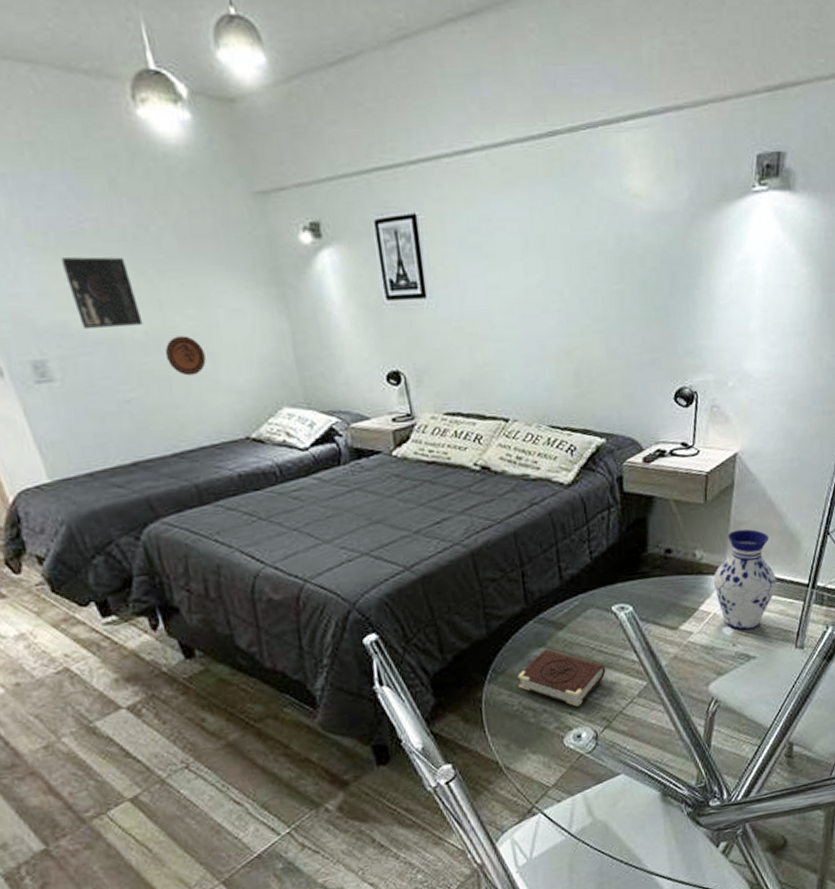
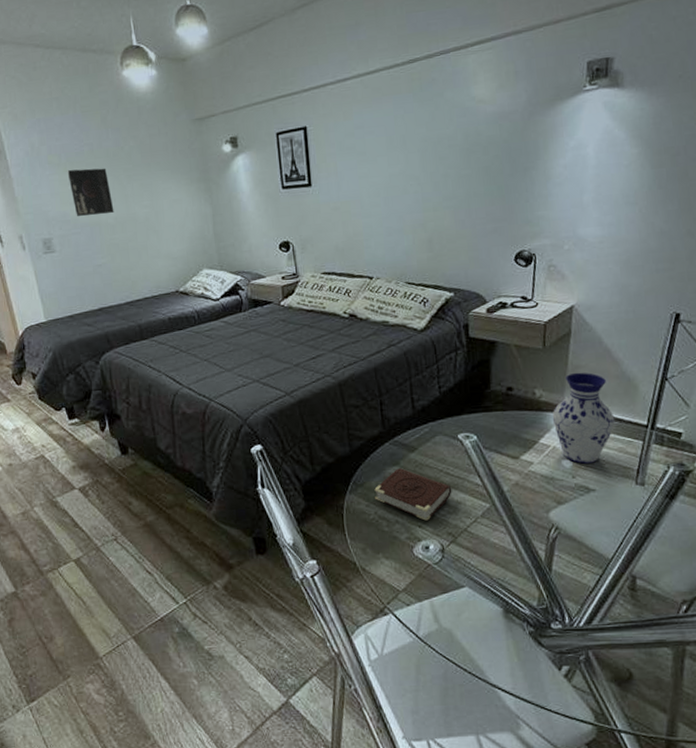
decorative plate: present [165,335,206,376] -> none [127,219,153,247]

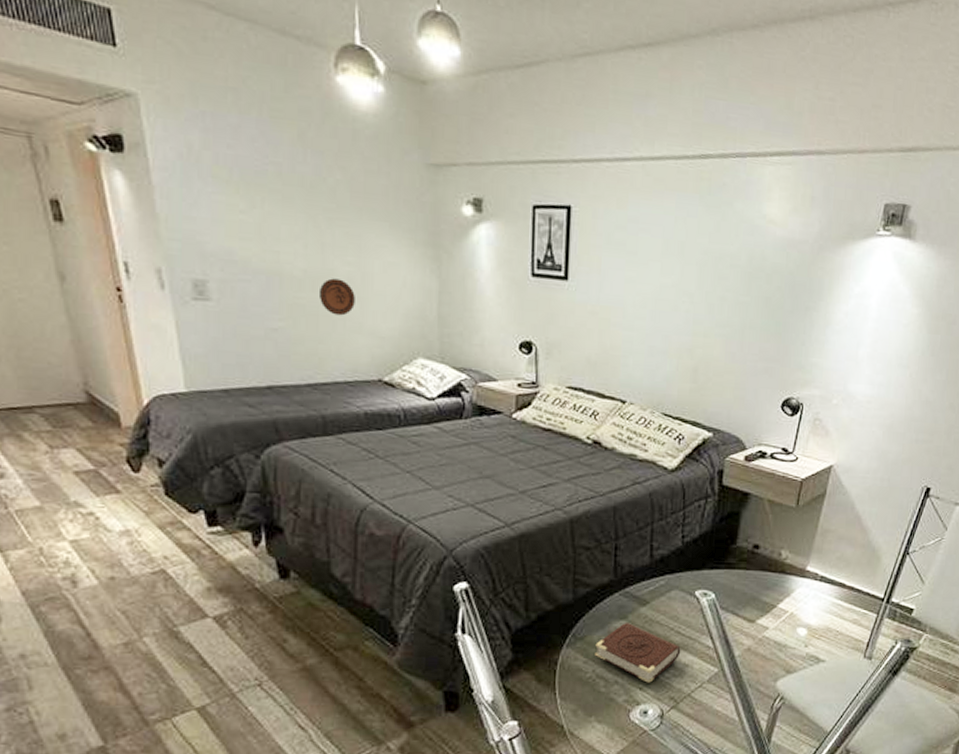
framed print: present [67,168,114,216] -> none [240,191,304,263]
decorative plate: none [127,219,153,247] -> present [320,278,355,316]
vase: present [552,372,615,464] -> none [794,536,855,633]

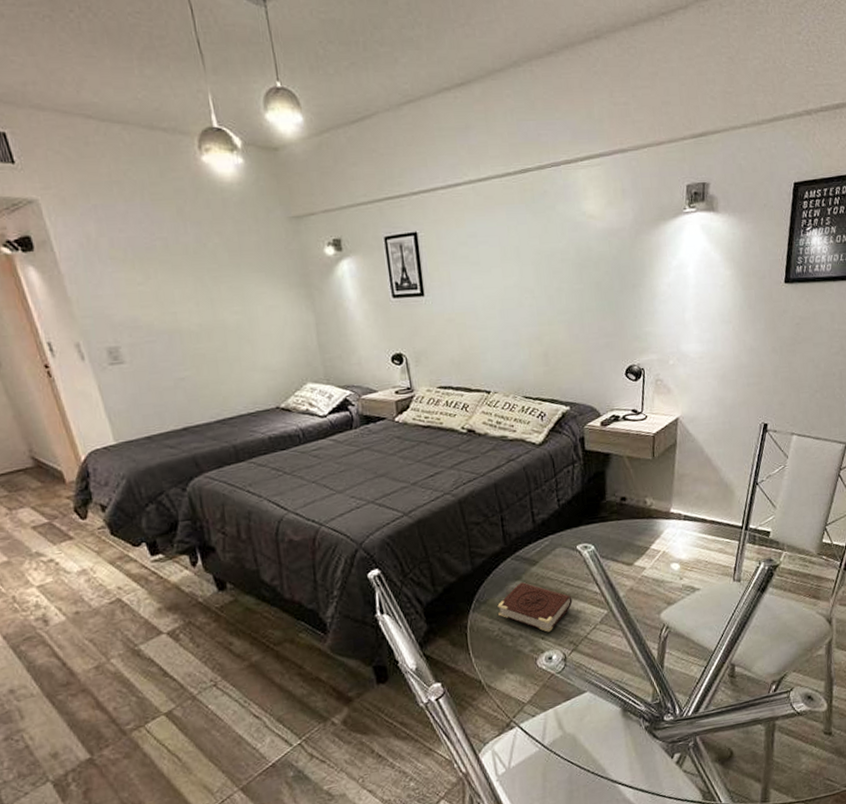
decorative plate: present [320,278,355,316] -> none [215,327,247,359]

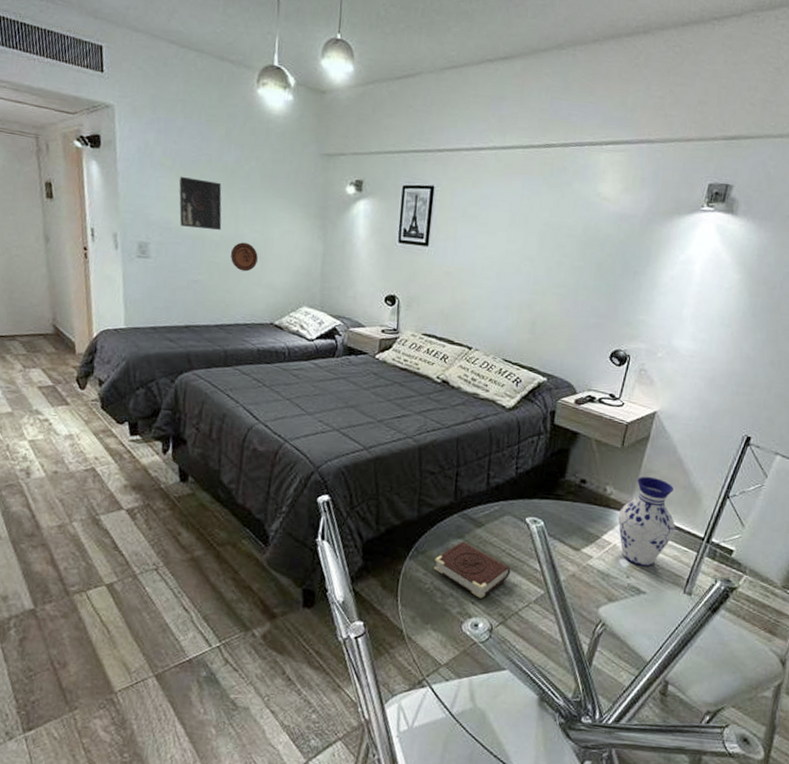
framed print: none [135,266,198,322] -> present [179,176,222,230]
decorative plate: none [215,327,247,359] -> present [231,242,258,272]
vase: none [661,480,716,566] -> present [617,476,676,566]

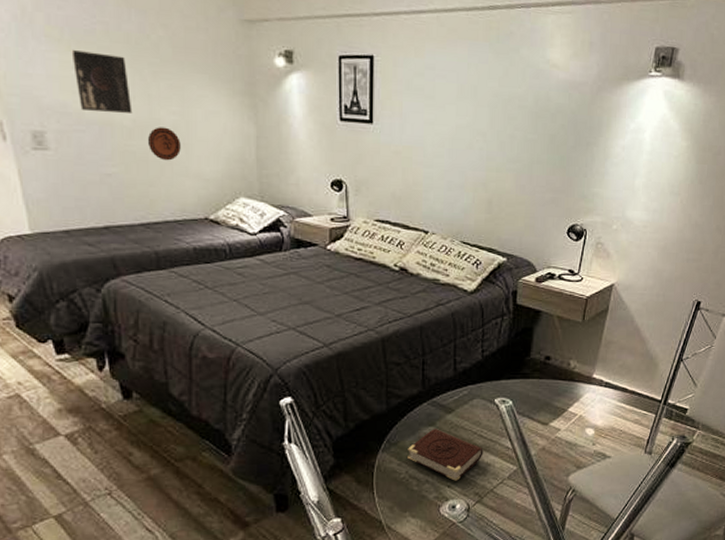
vase: present [617,476,676,566] -> none [582,347,635,432]

